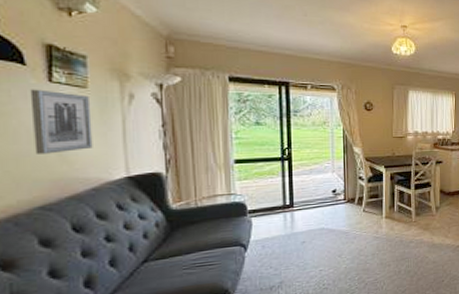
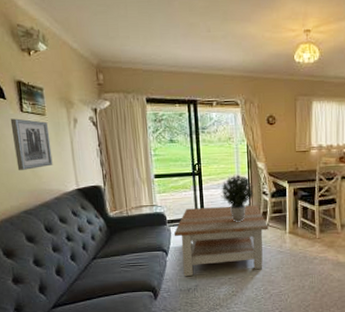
coffee table: none [255,190,364,274] -> present [173,205,269,277]
potted plant: none [313,159,349,209] -> present [221,174,254,222]

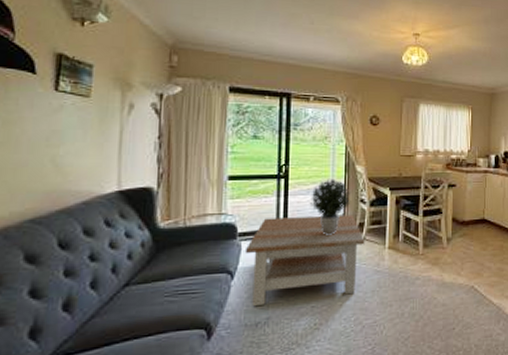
wall art: present [10,118,53,170] -> none [32,98,91,164]

